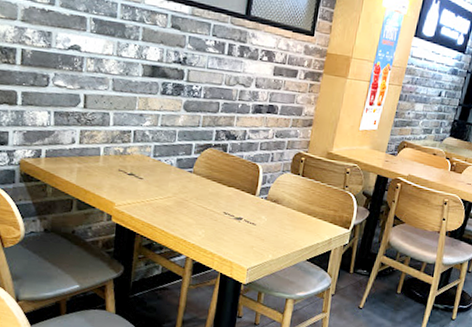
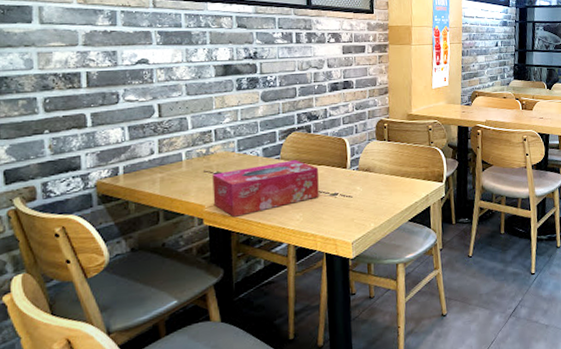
tissue box: none [123,174,228,221] -> present [212,160,319,217]

